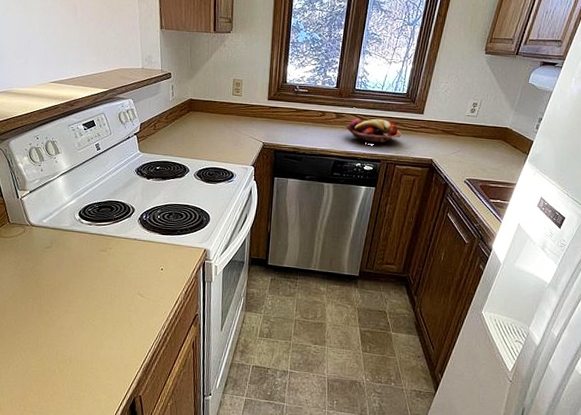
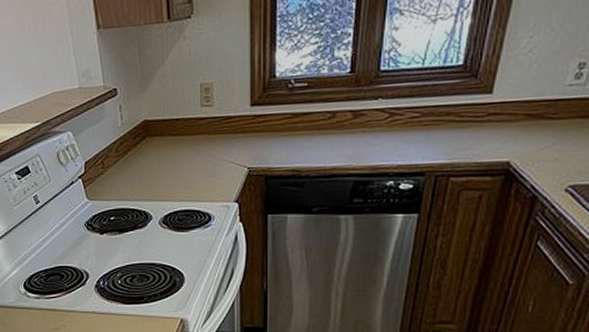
fruit basket: present [346,118,402,144] -> none [368,110,458,149]

